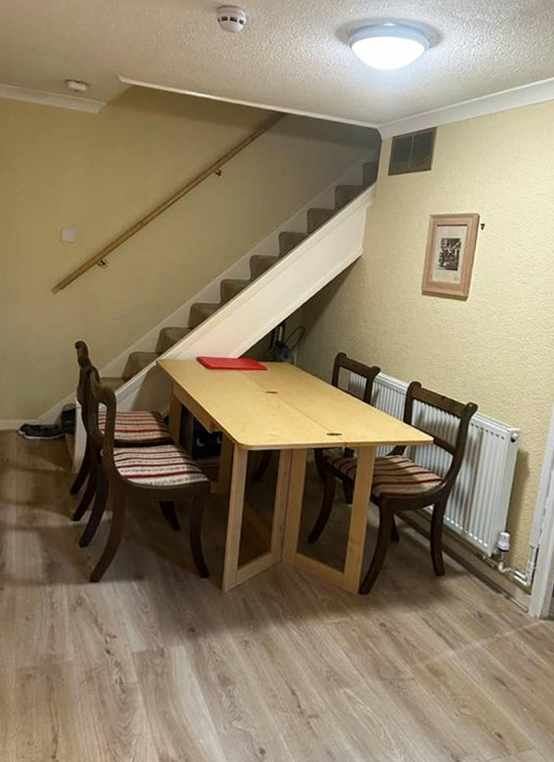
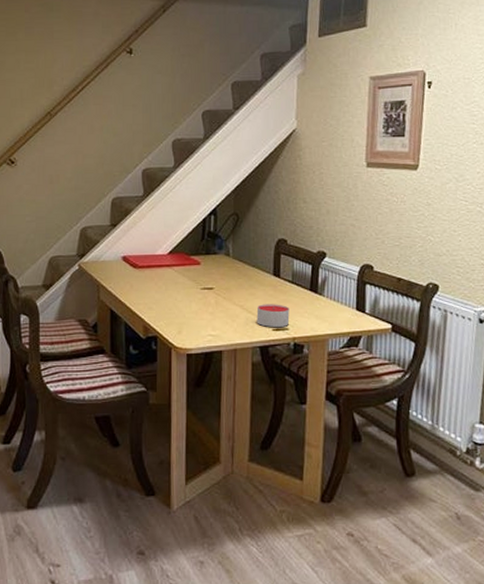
candle: none [313,410,344,433] -> present [256,304,290,328]

